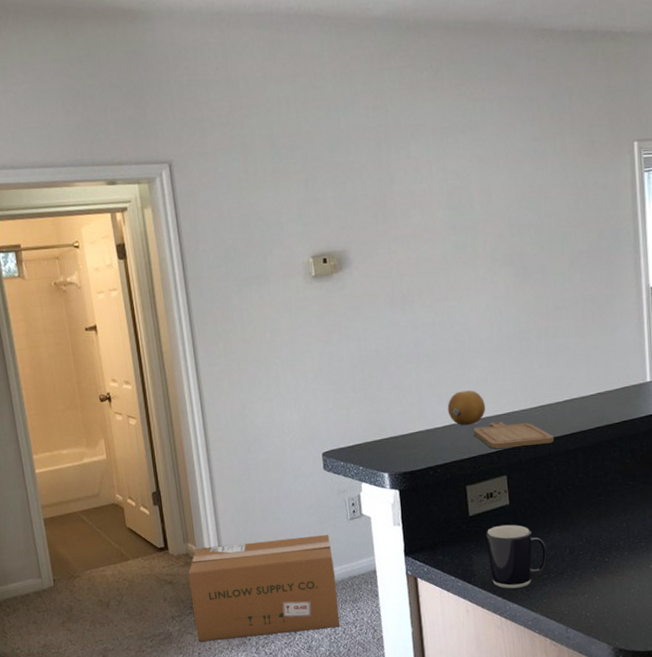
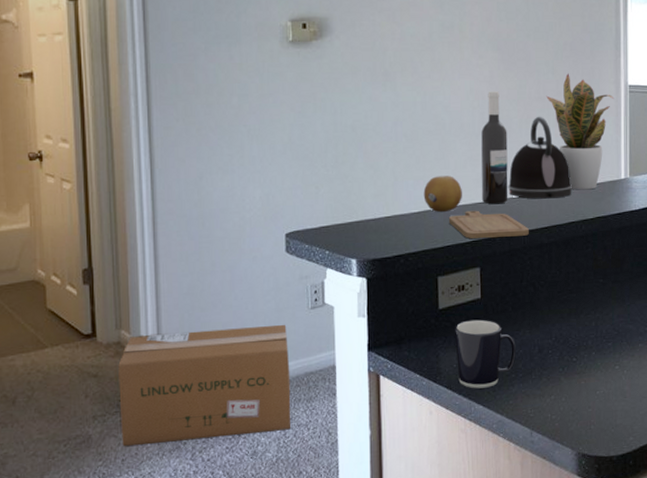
wine bottle: none [500,305,531,415] -> present [480,91,508,205]
kettle: none [529,326,596,407] -> present [507,116,573,199]
potted plant: none [564,281,636,396] -> present [546,73,614,190]

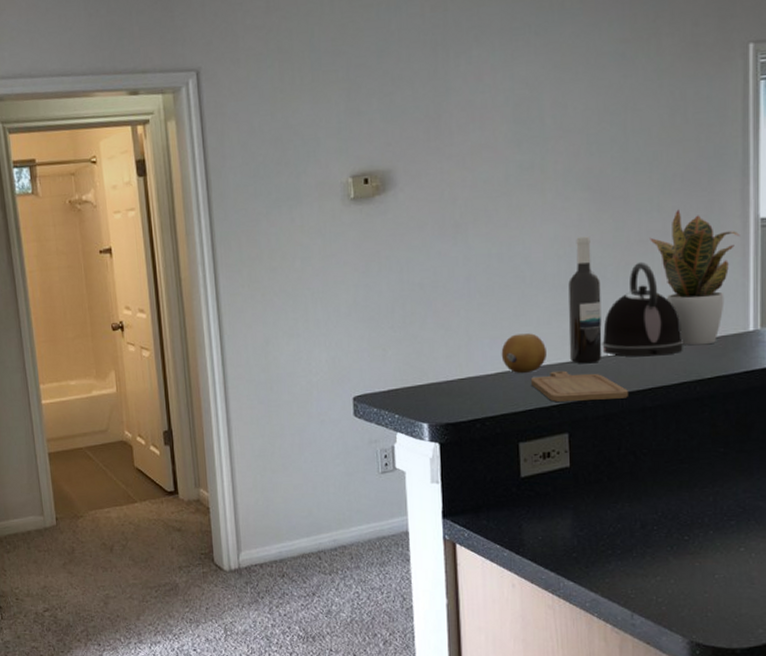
box: present [118,324,291,447] -> none [199,488,364,597]
mug: present [454,319,516,389] -> none [538,489,613,564]

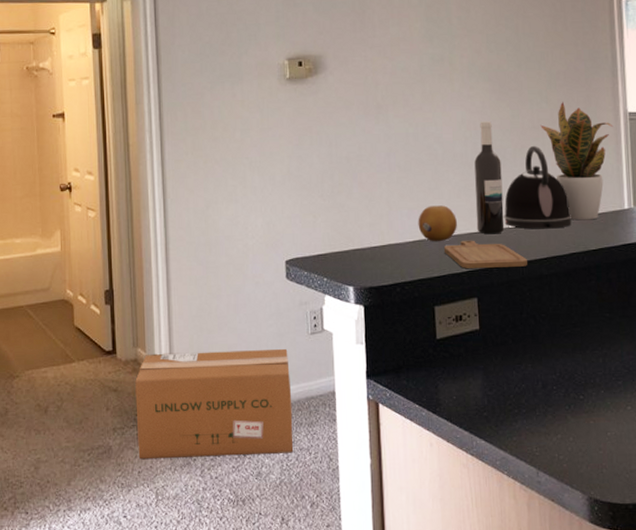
box: none [199,488,364,597] -> present [135,348,293,460]

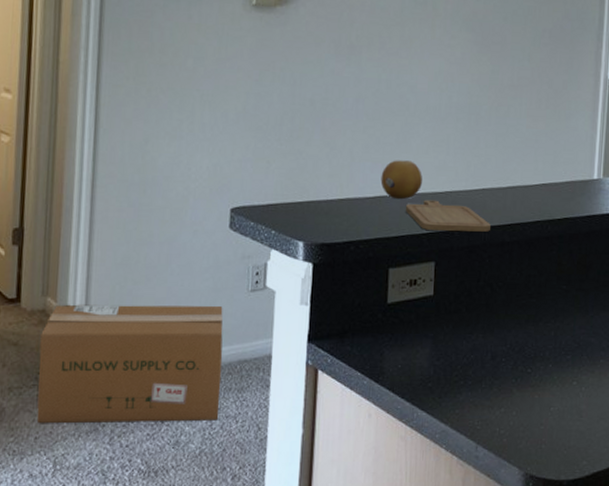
wine bottle: present [474,121,505,235] -> none [442,74,475,196]
kettle: present [503,145,572,229] -> none [471,104,541,194]
potted plant: present [540,102,613,221] -> none [520,62,593,188]

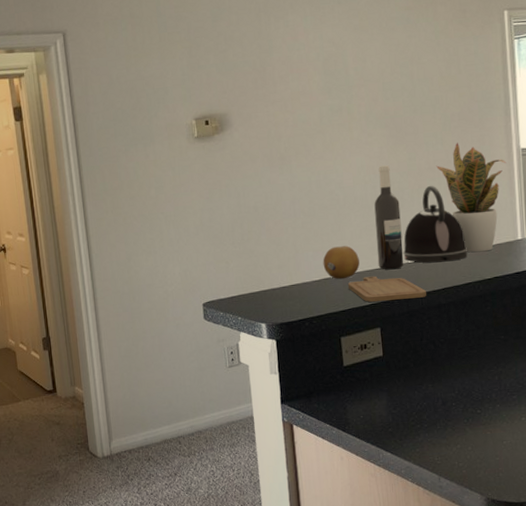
box: present [36,304,223,424] -> none [75,381,218,481]
wine bottle: none [442,74,475,196] -> present [374,165,404,270]
kettle: none [471,104,541,194] -> present [402,185,468,263]
potted plant: none [520,62,593,188] -> present [436,142,507,253]

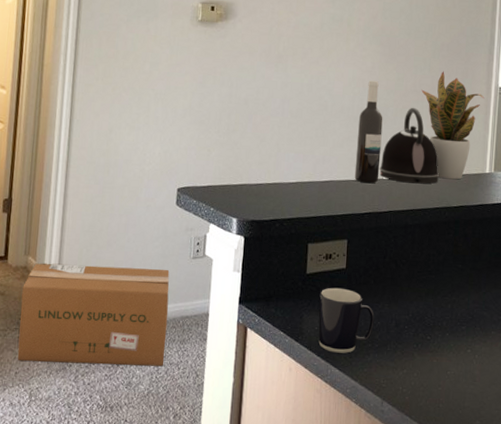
box: none [75,381,218,481] -> present [17,263,170,367]
fruit: present [323,246,360,280] -> none [302,152,337,186]
chopping board: present [347,276,426,302] -> none [322,186,396,216]
mug: none [359,375,420,438] -> present [318,287,374,353]

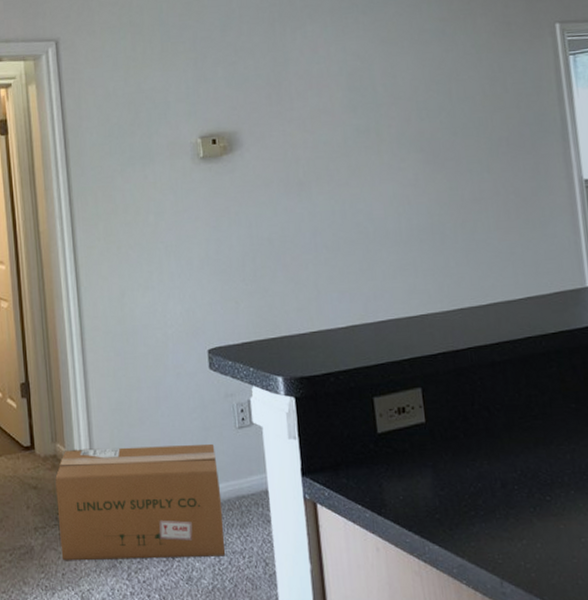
mug: present [318,287,374,353] -> none [396,446,474,526]
wine bottle: present [354,80,383,184] -> none [410,195,448,318]
kettle: present [379,107,440,184] -> none [445,219,526,312]
potted plant: present [421,71,485,180] -> none [483,171,568,301]

